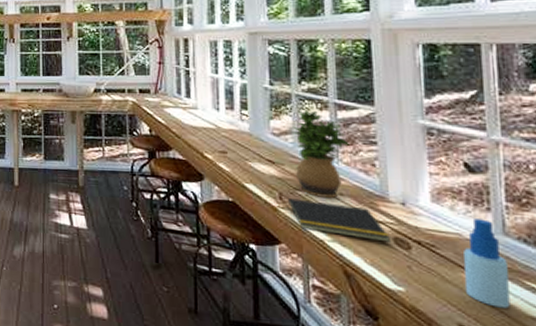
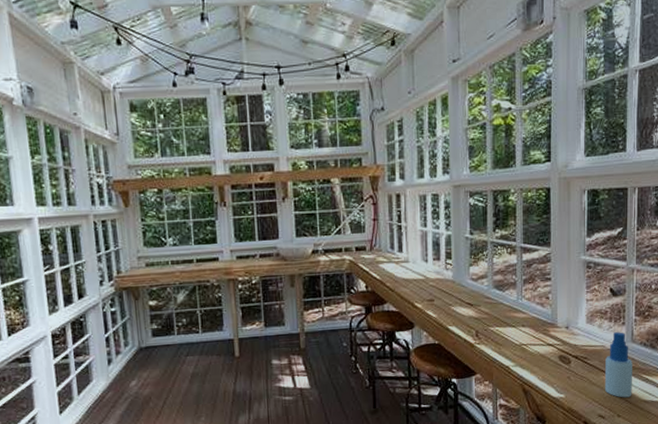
notepad: present [287,198,392,242] -> none [482,334,558,361]
potted plant: present [291,110,349,198] -> none [487,255,530,331]

